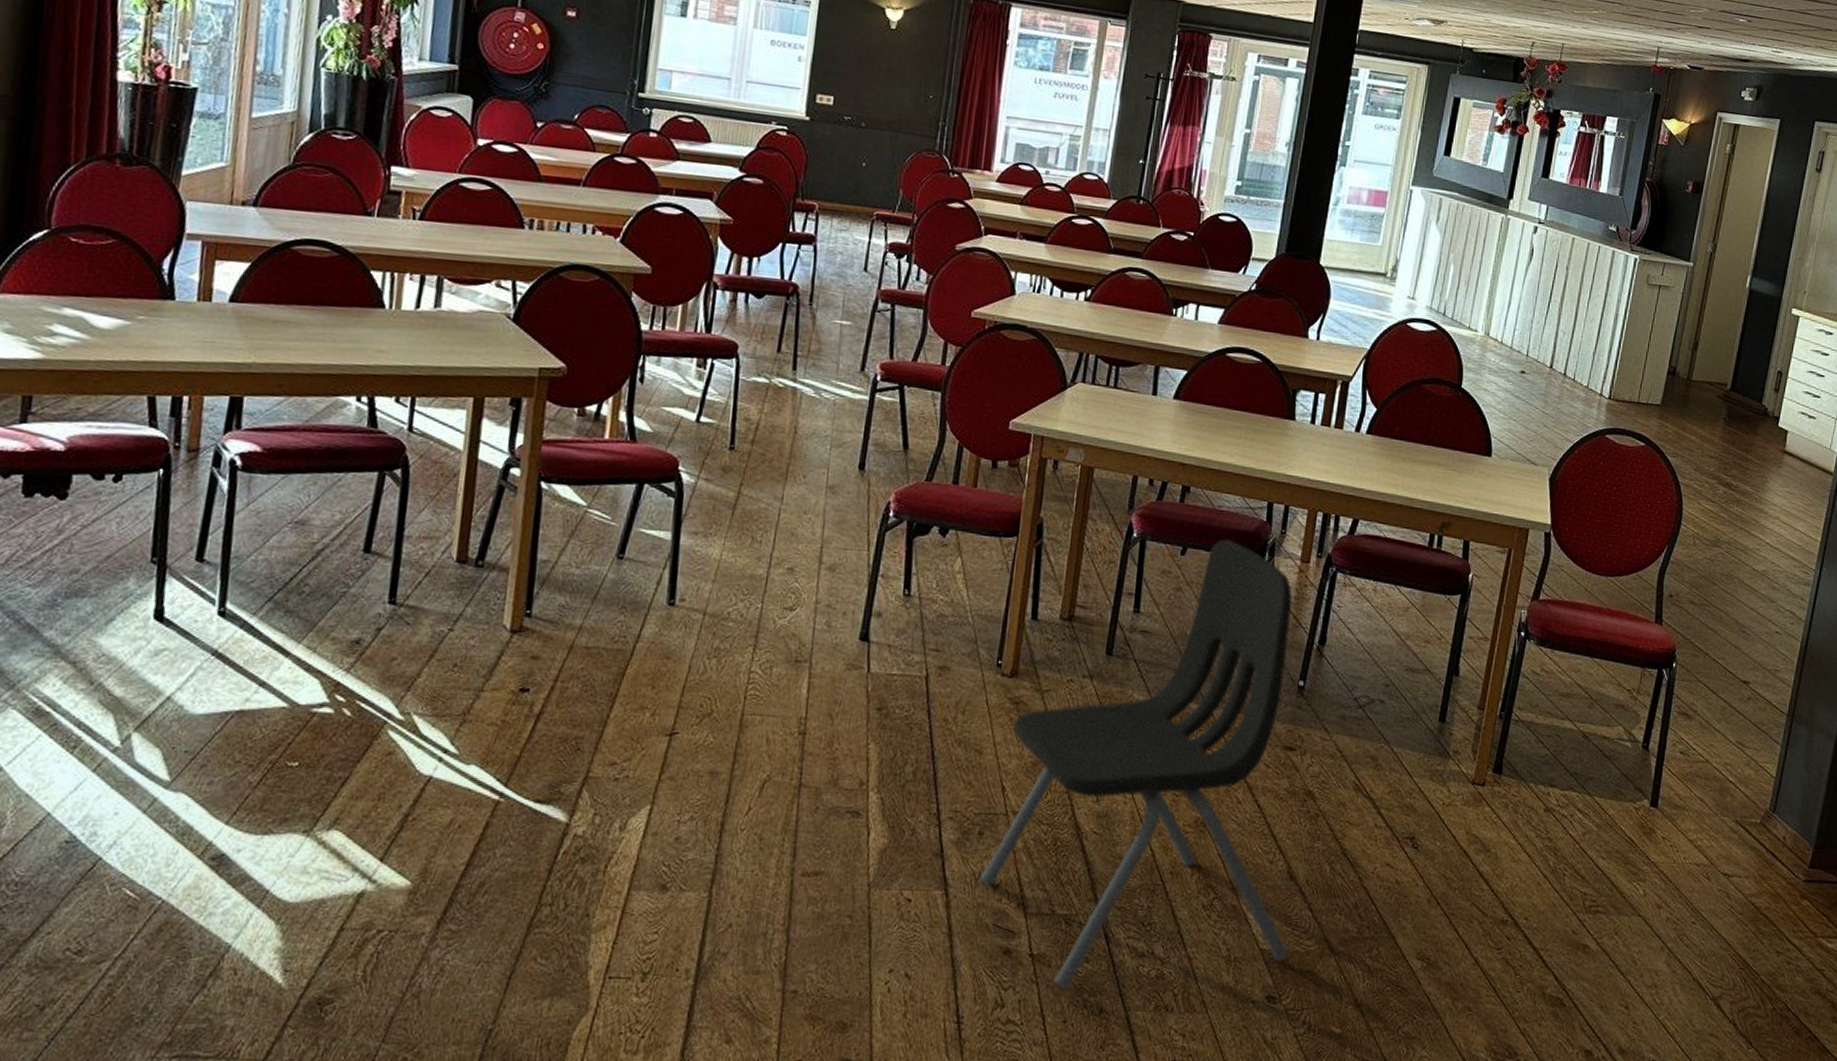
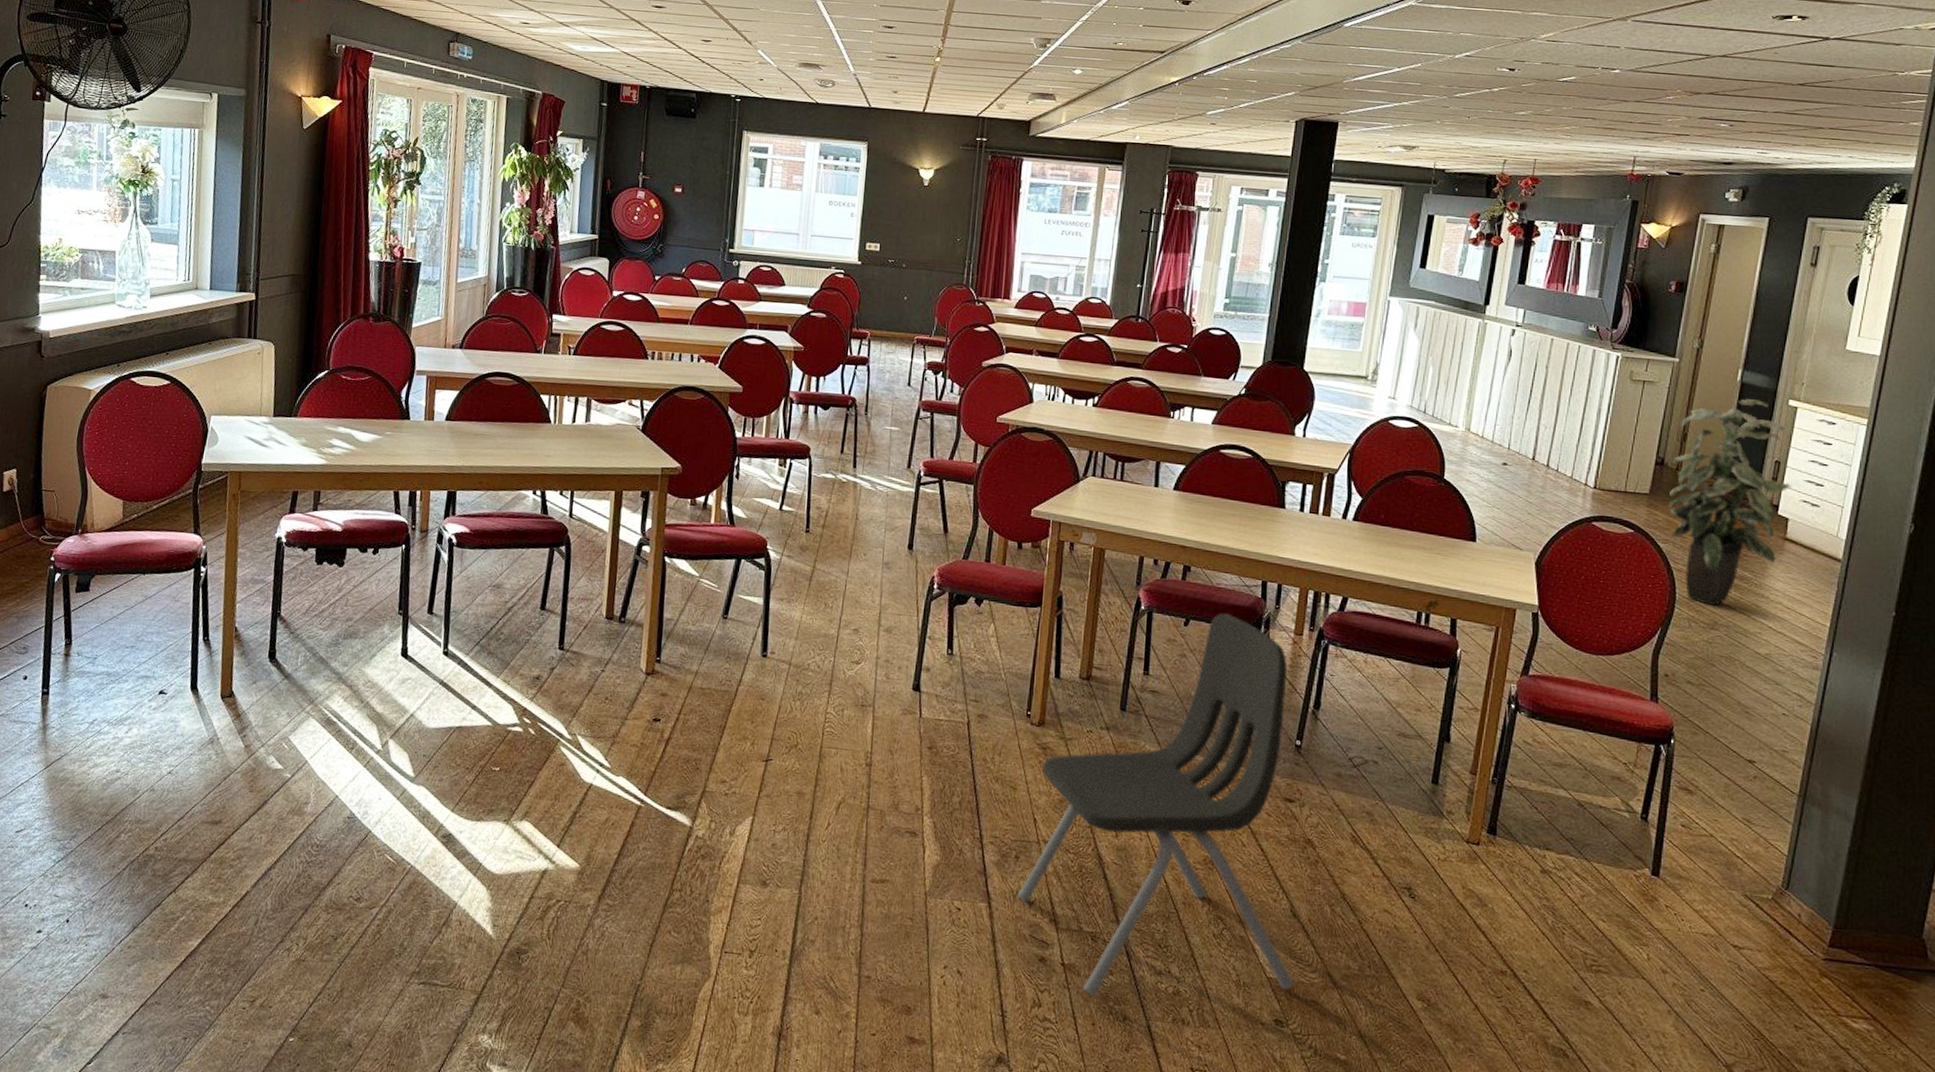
indoor plant: none [1678,306,1792,523] -> present [1668,399,1792,607]

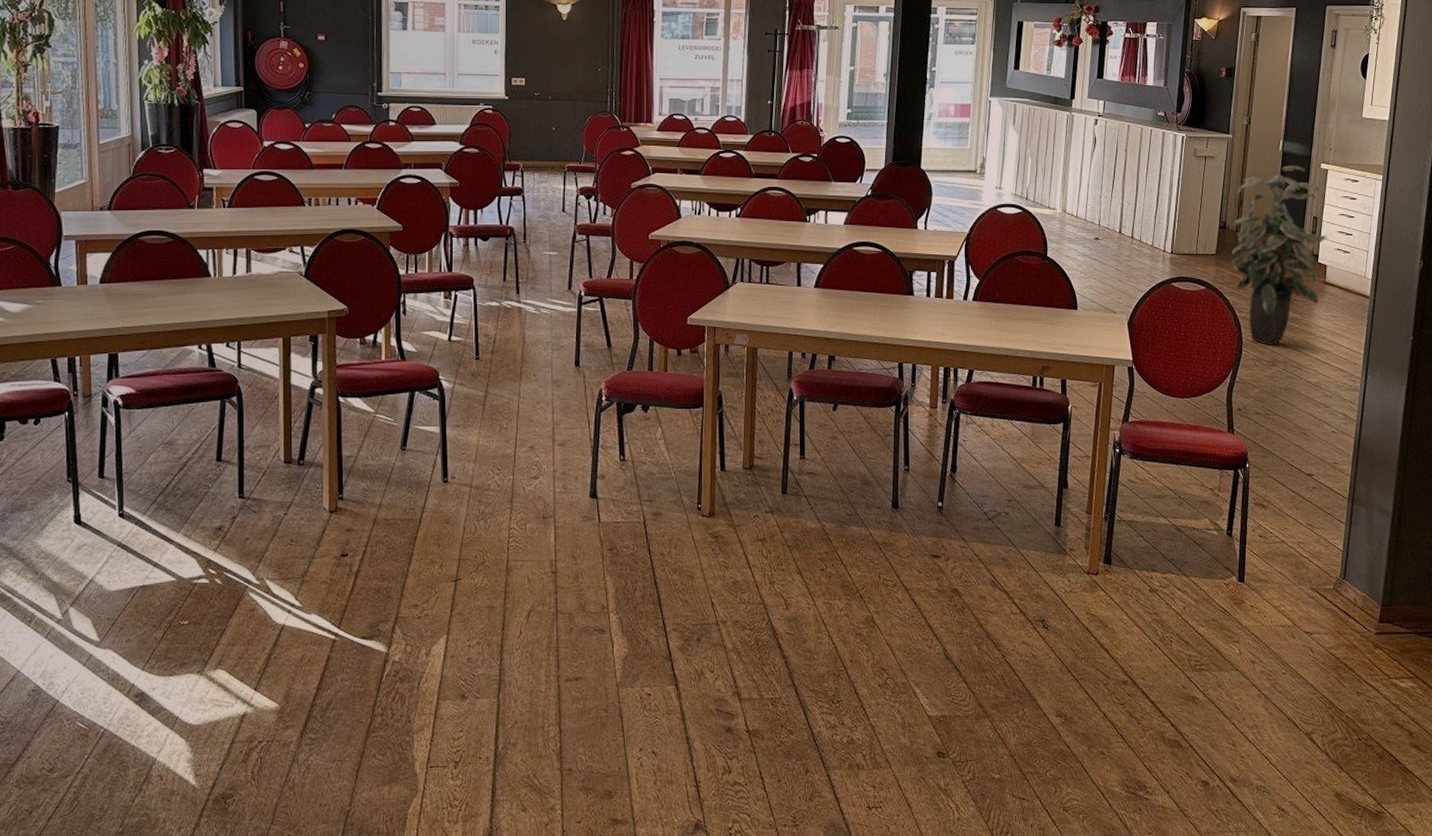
dining chair: present [1017,613,1294,997] -> none [701,395,951,757]

